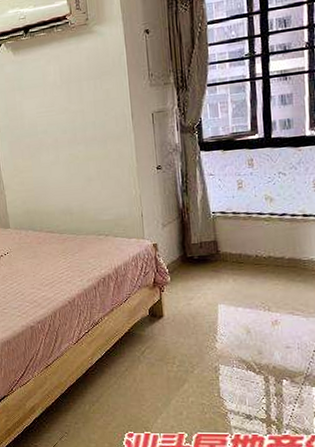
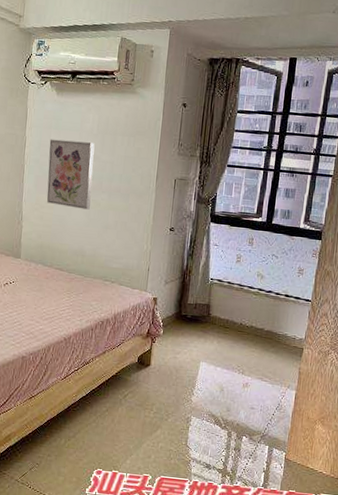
wall art: none [15,95,69,167] -> present [46,139,95,210]

